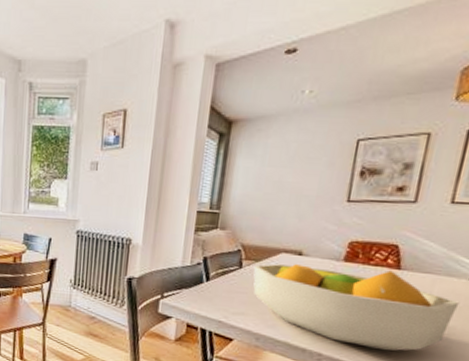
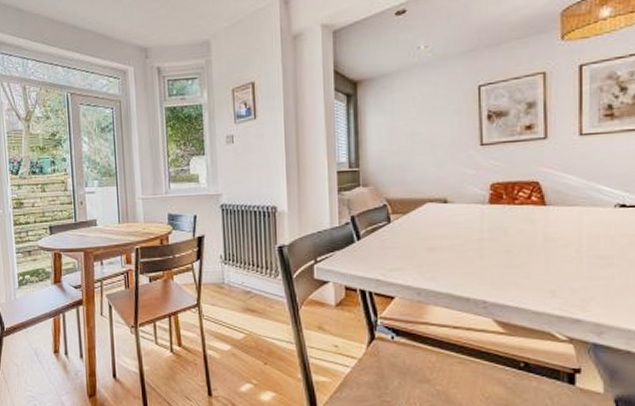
fruit bowl: present [253,264,460,351] -> none [402,208,611,290]

